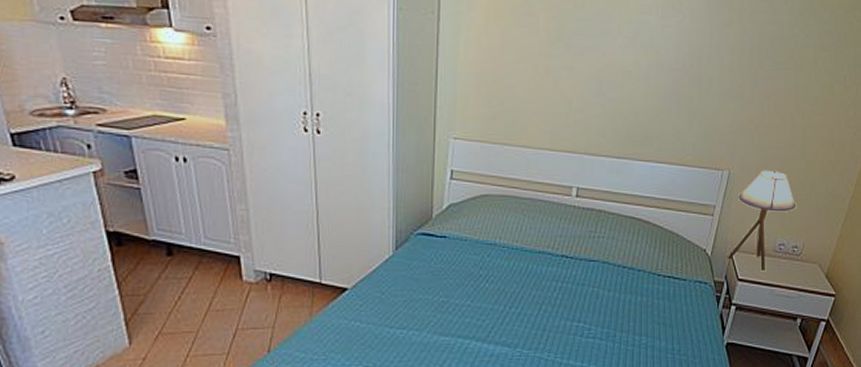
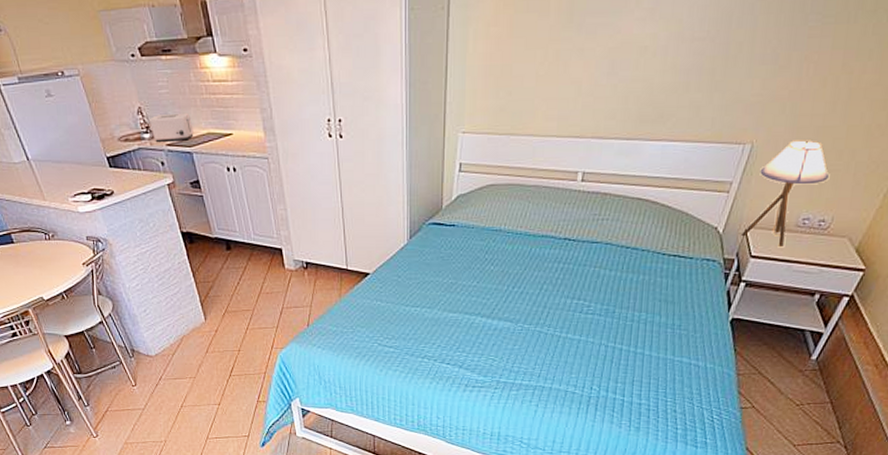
toaster: none [75,88,135,122] -> present [149,112,194,143]

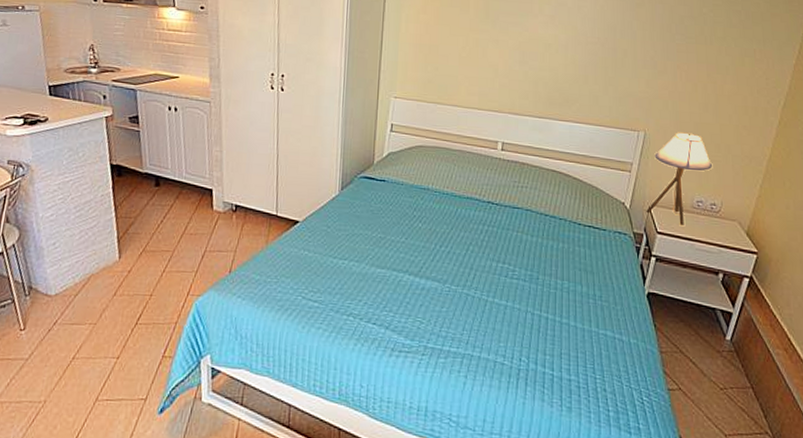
toaster: present [149,112,194,143] -> none [98,53,142,79]

